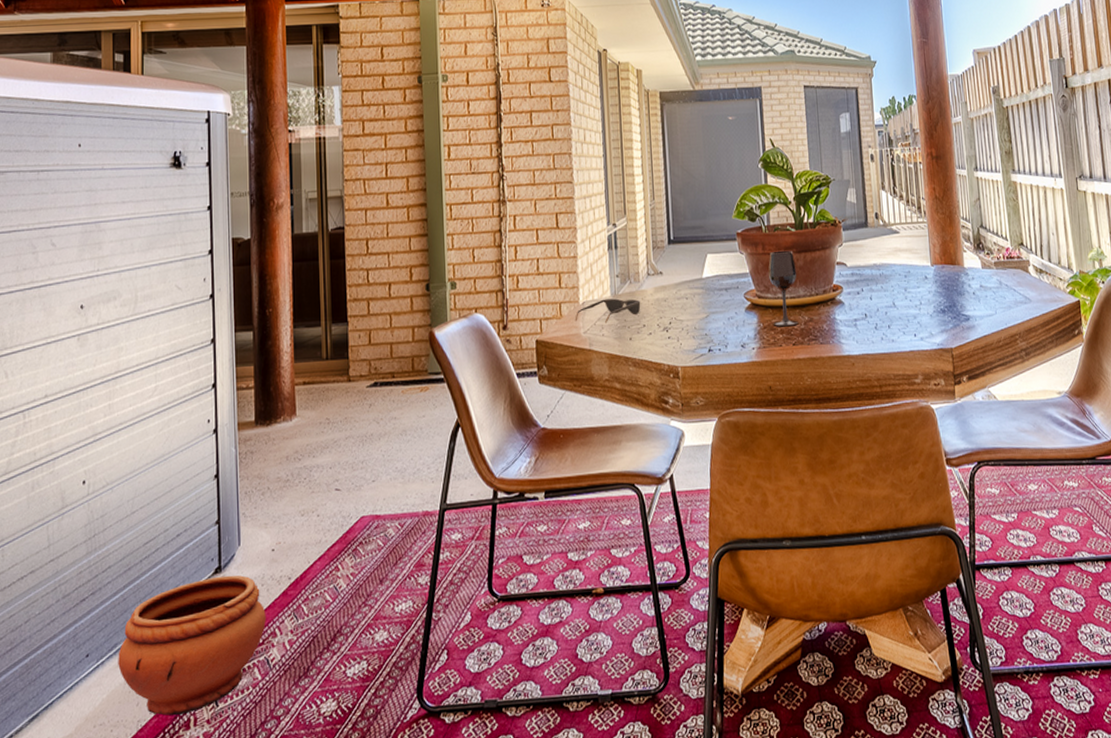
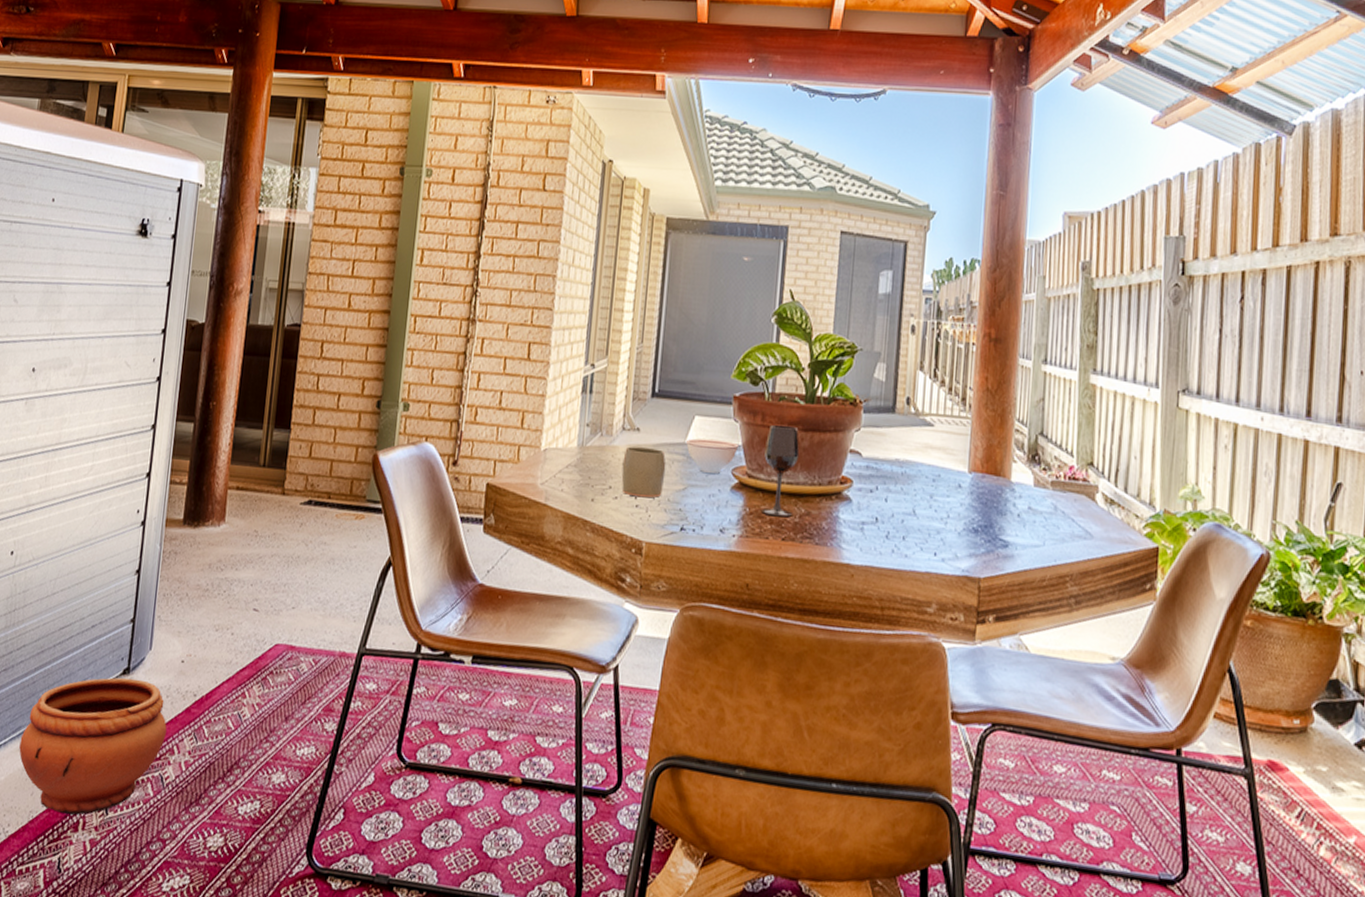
sunglasses: present [575,298,641,323] -> none [533,449,610,477]
mug: none [651,287,690,330] -> present [621,446,666,498]
bowl: none [703,271,747,301] -> present [686,438,739,475]

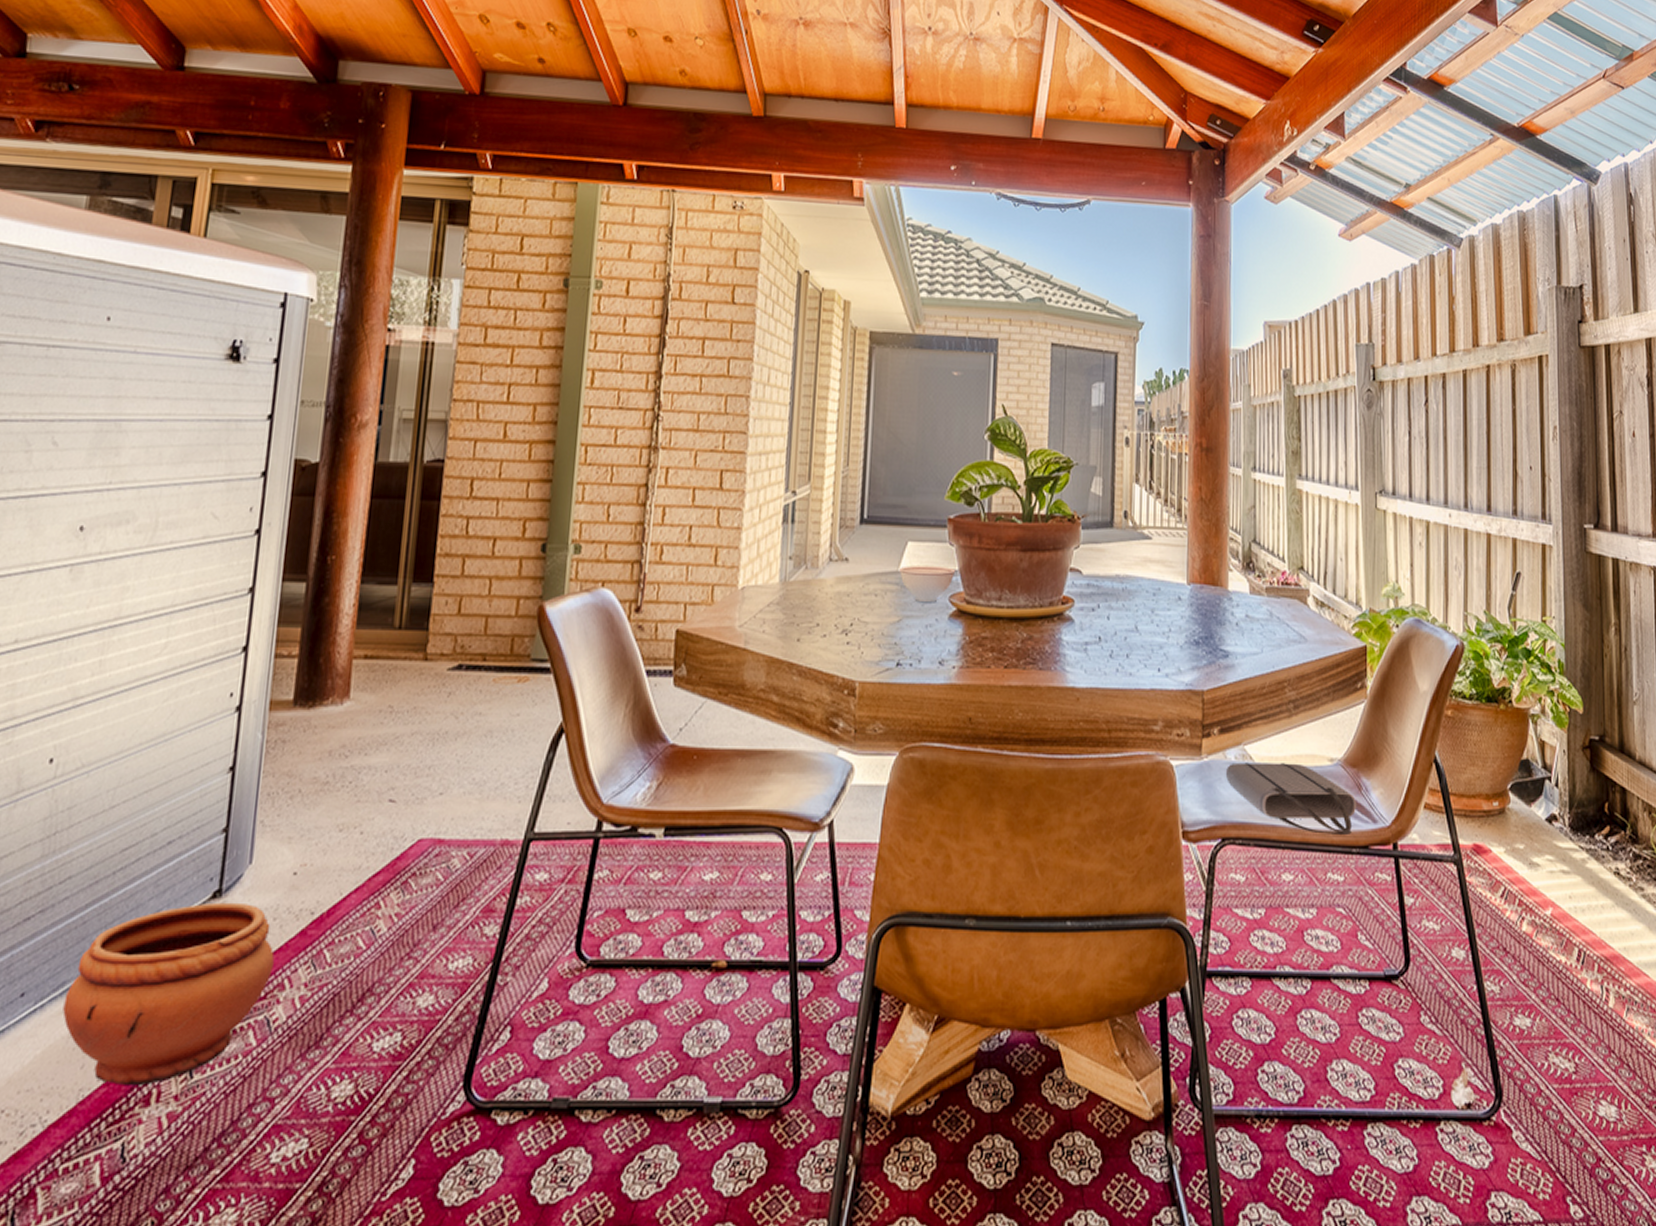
mug: present [621,446,666,498] -> none [830,579,879,634]
wine glass: present [761,425,800,518] -> none [982,546,1019,644]
tote bag: none [998,651,1138,736] -> present [1225,762,1356,836]

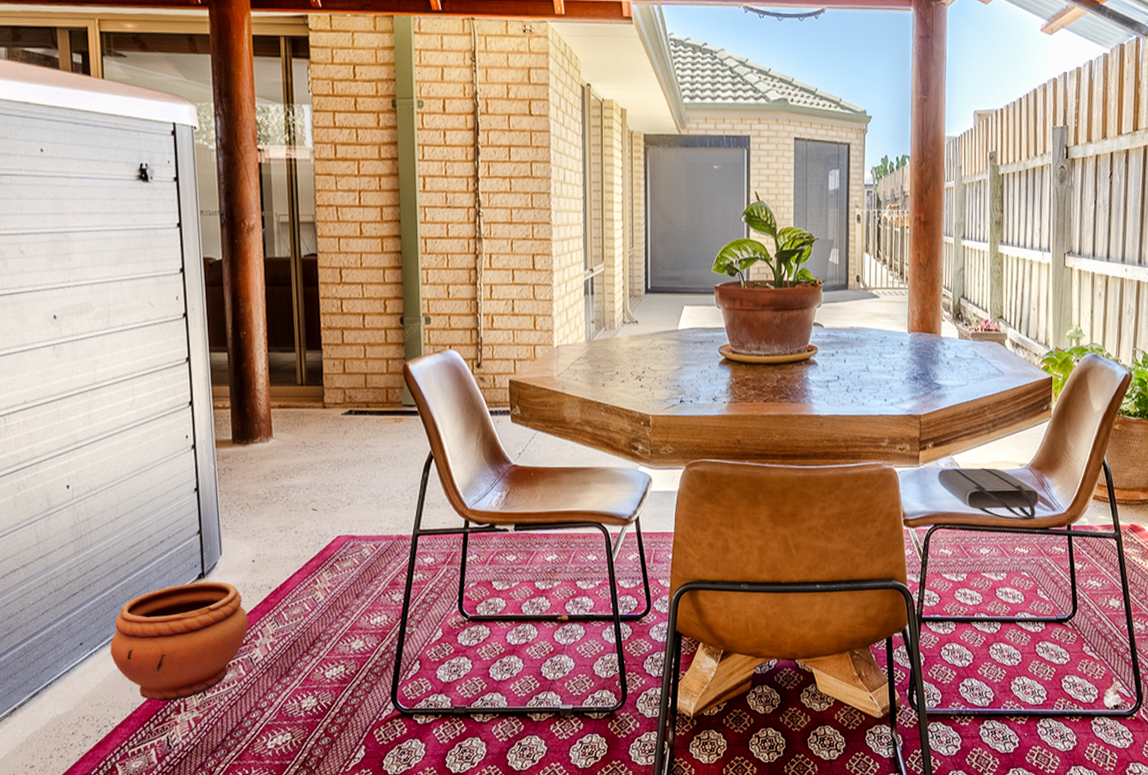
bowl: present [900,566,956,603] -> none [679,325,723,354]

